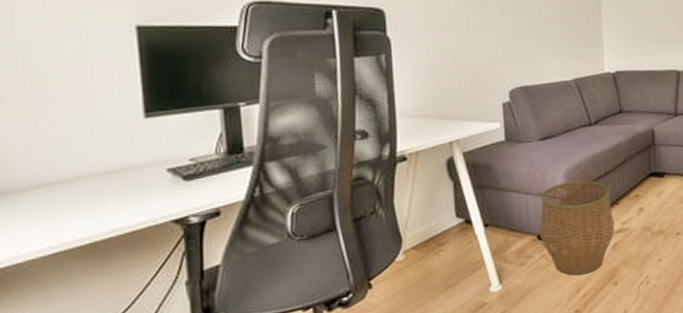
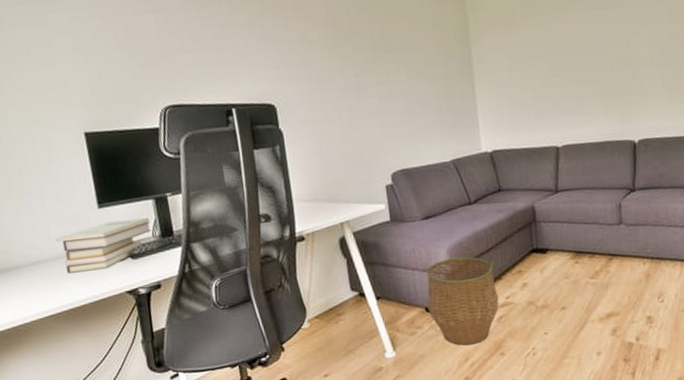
books: none [78,130,215,199] -> present [55,217,152,274]

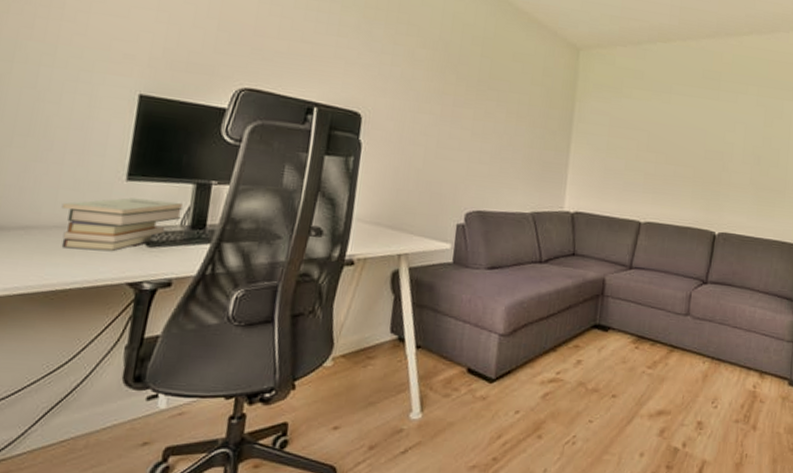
basket: present [424,256,500,346] -> none [470,317,552,420]

